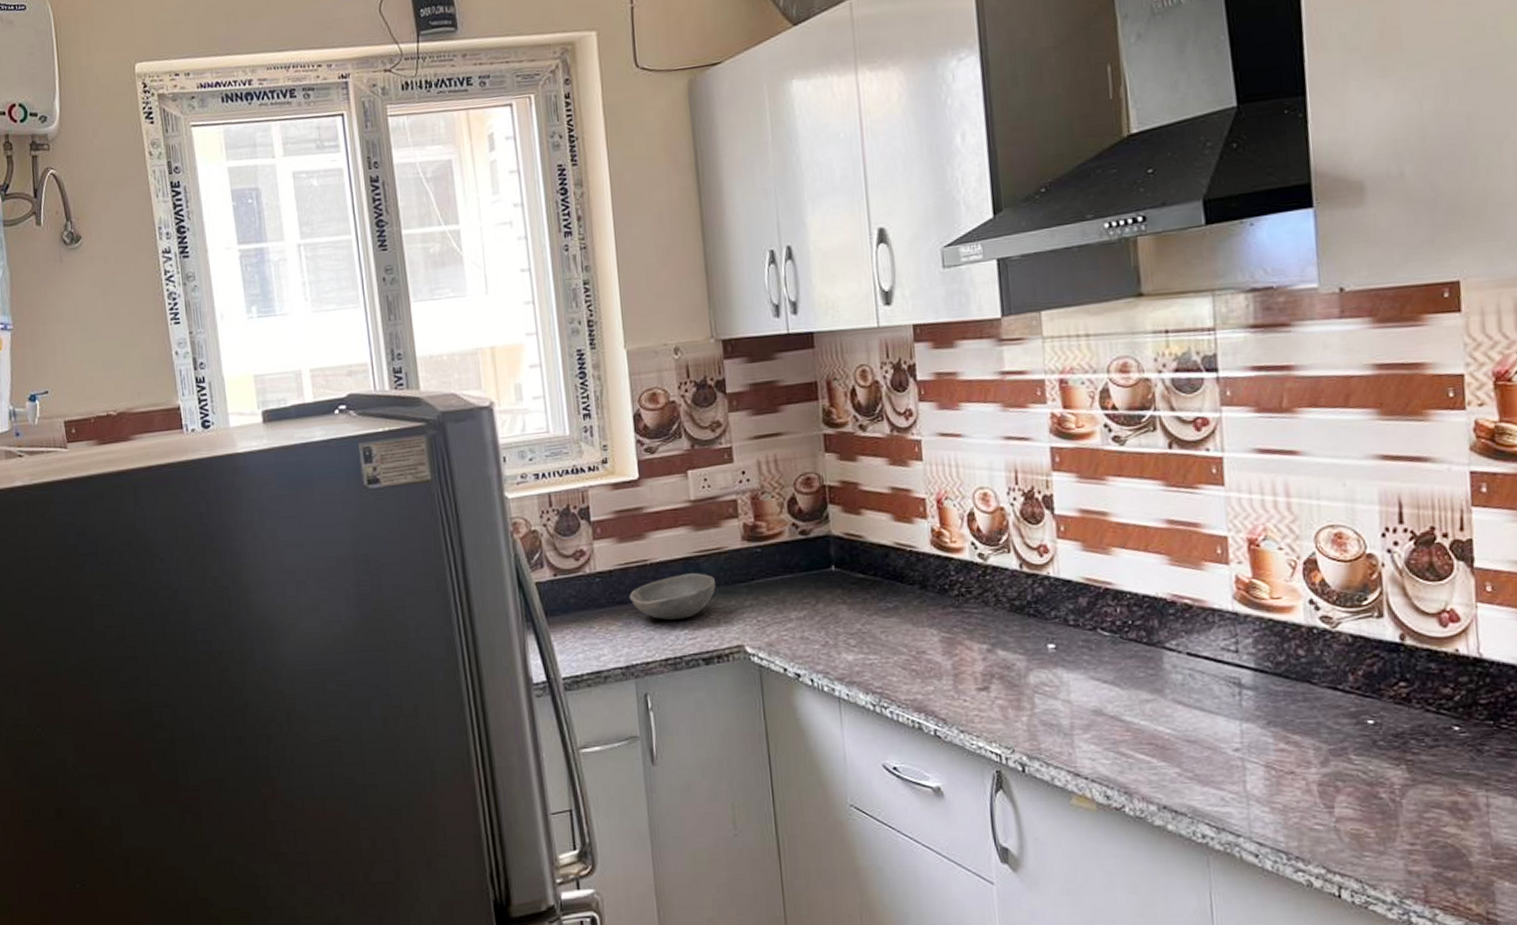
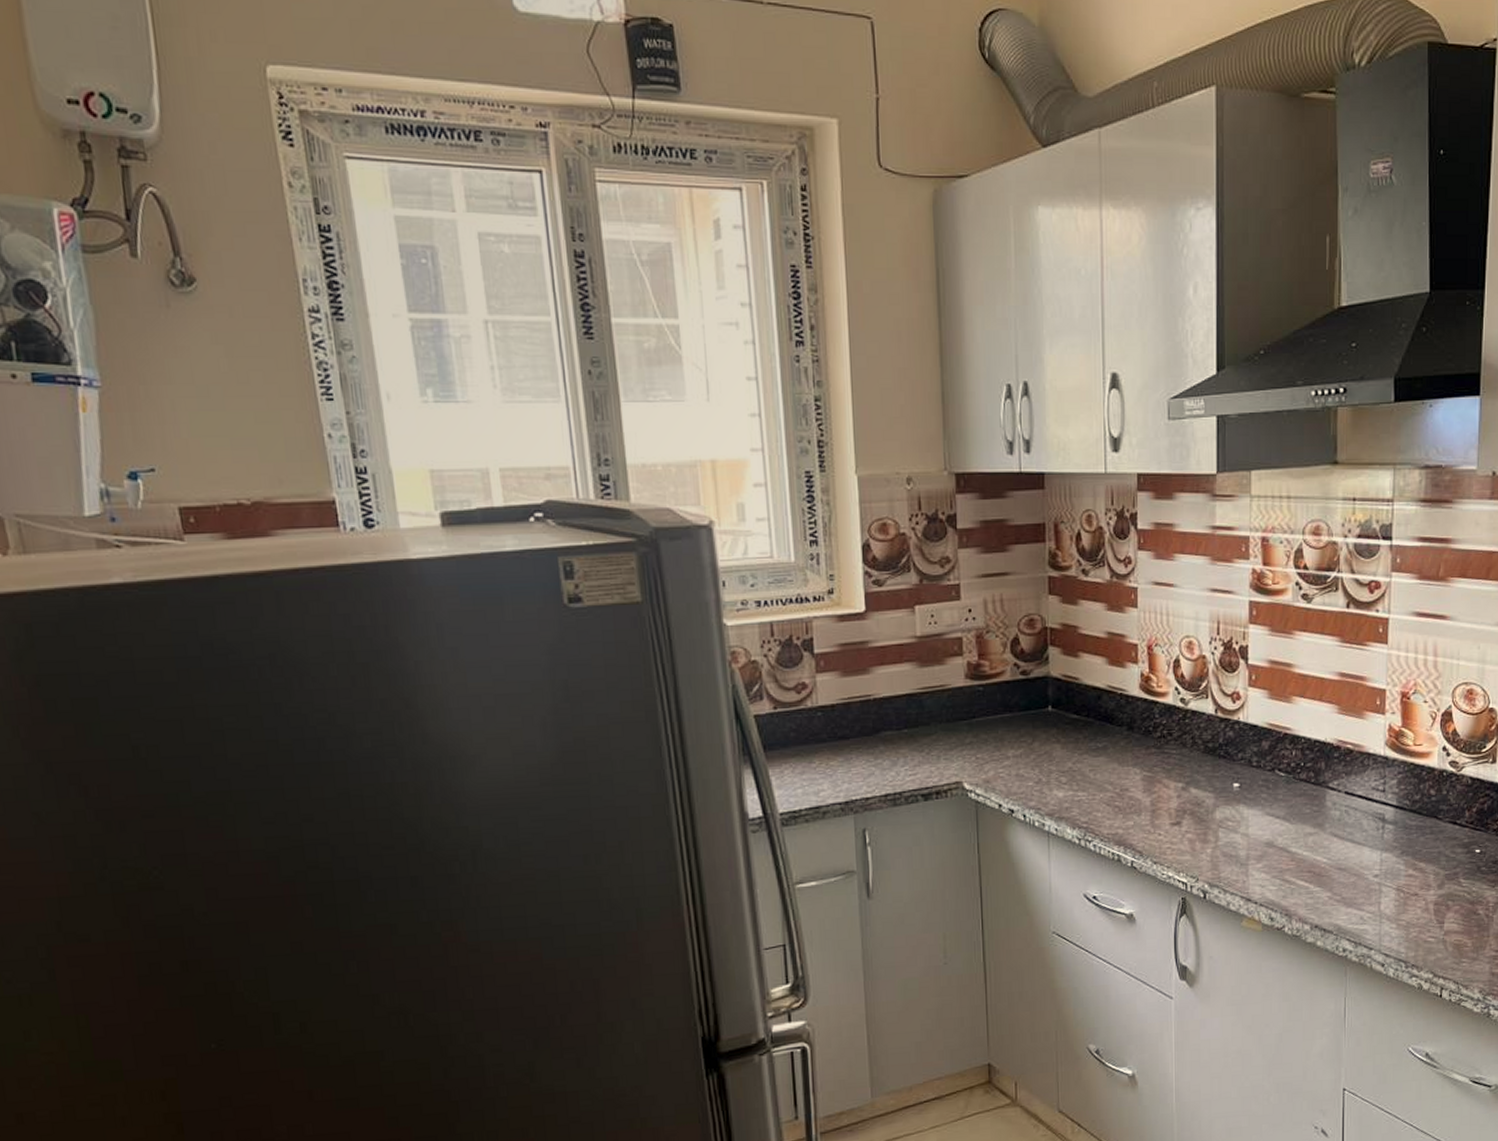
bowl: present [629,572,716,621] -> none [851,709,938,757]

